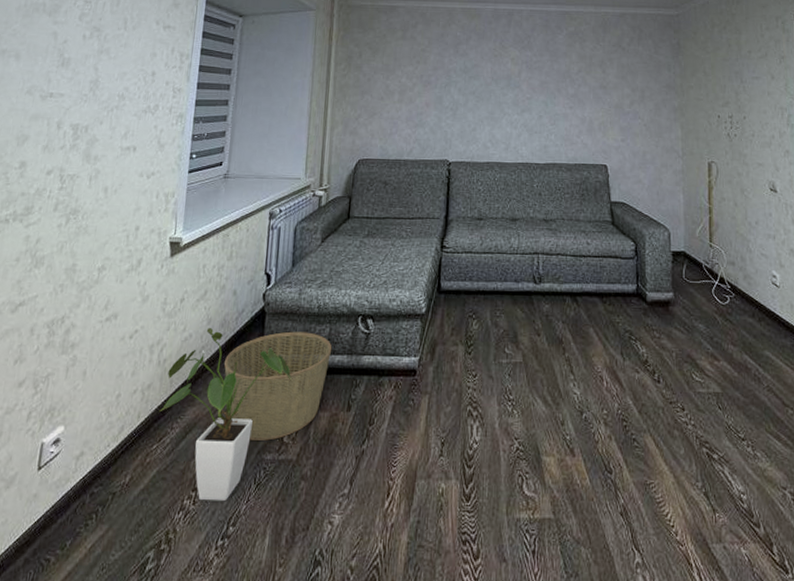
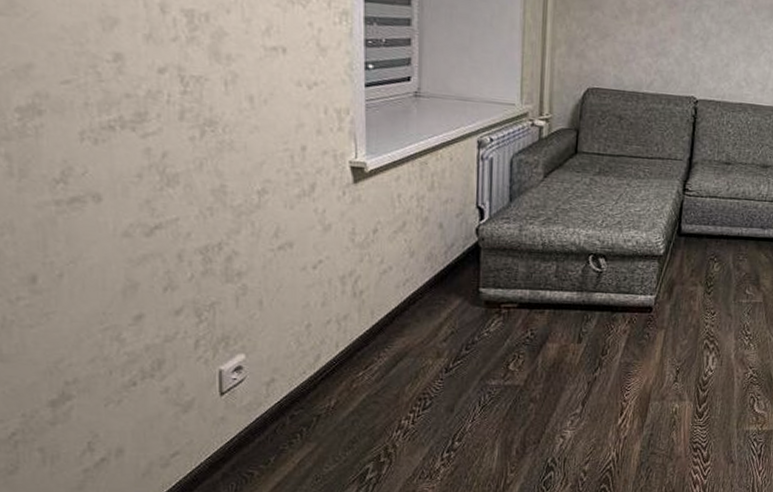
house plant: present [159,327,292,502] -> none [362,260,515,421]
basket: present [224,331,332,442] -> none [435,267,560,369]

